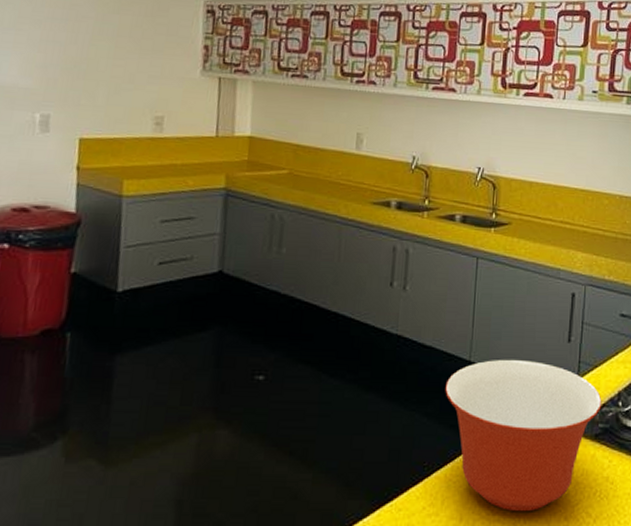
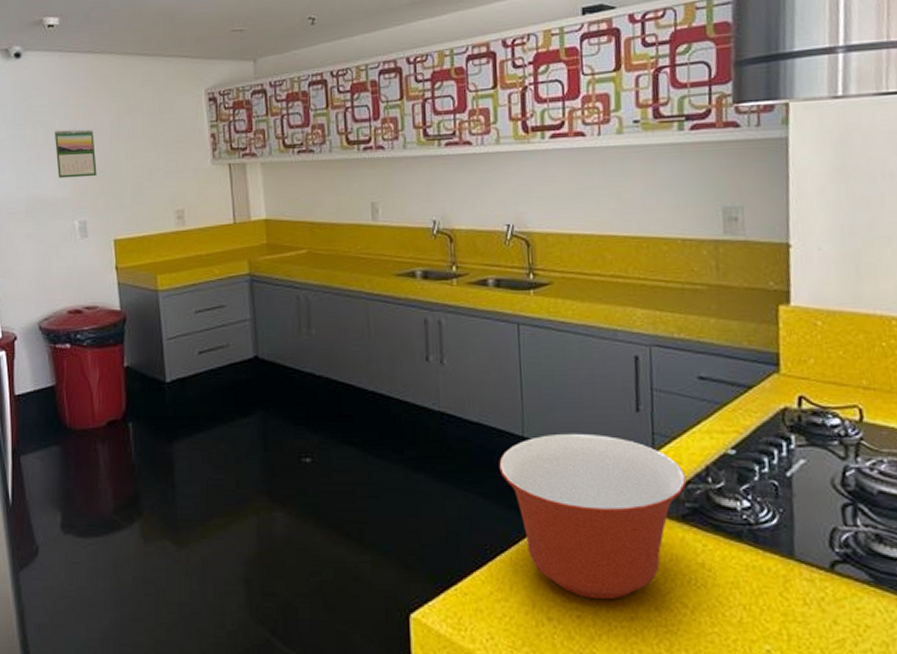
calendar: none [23,15,73,71] -> present [54,128,97,179]

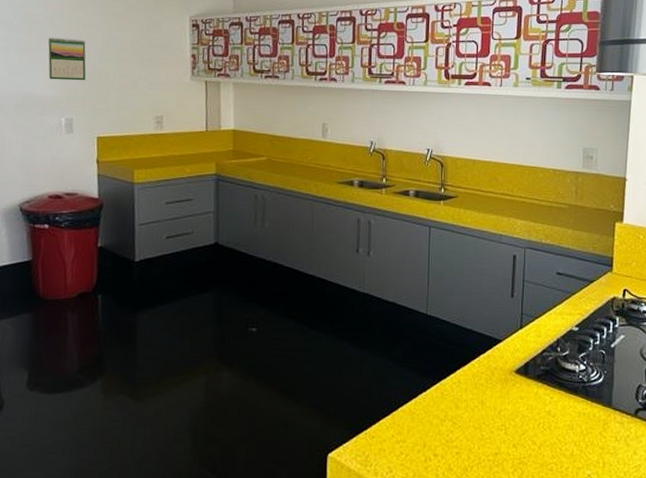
mixing bowl: present [499,433,687,600] -> none [407,312,543,440]

